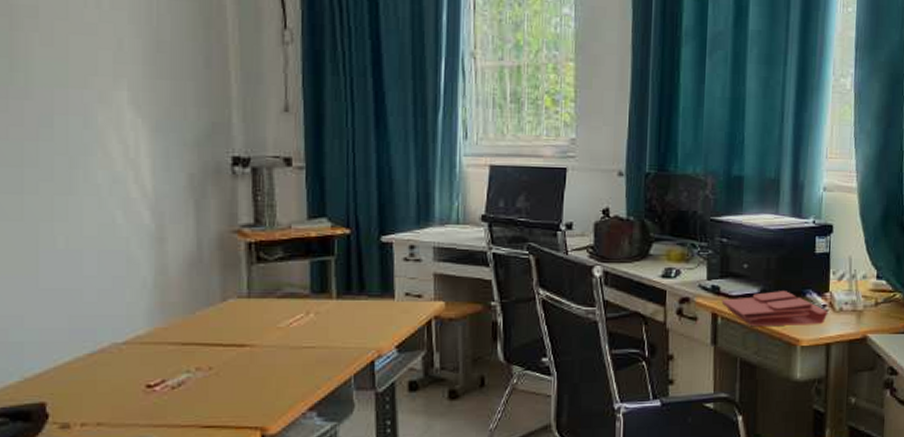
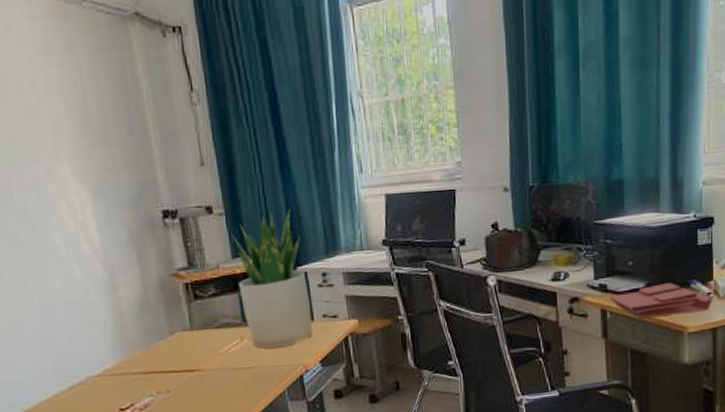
planter: none [310,169,392,328] -> present [231,208,313,349]

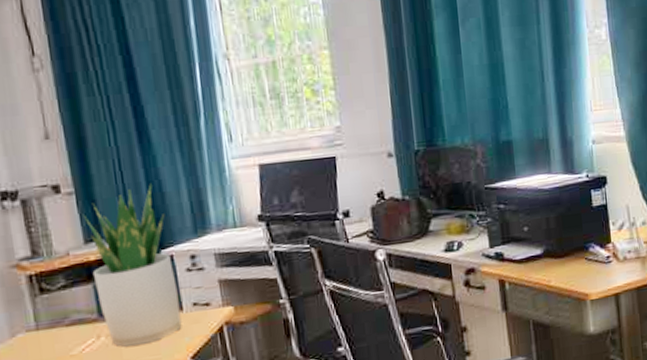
file organizer: present [609,283,713,319] -> none [507,248,613,288]

